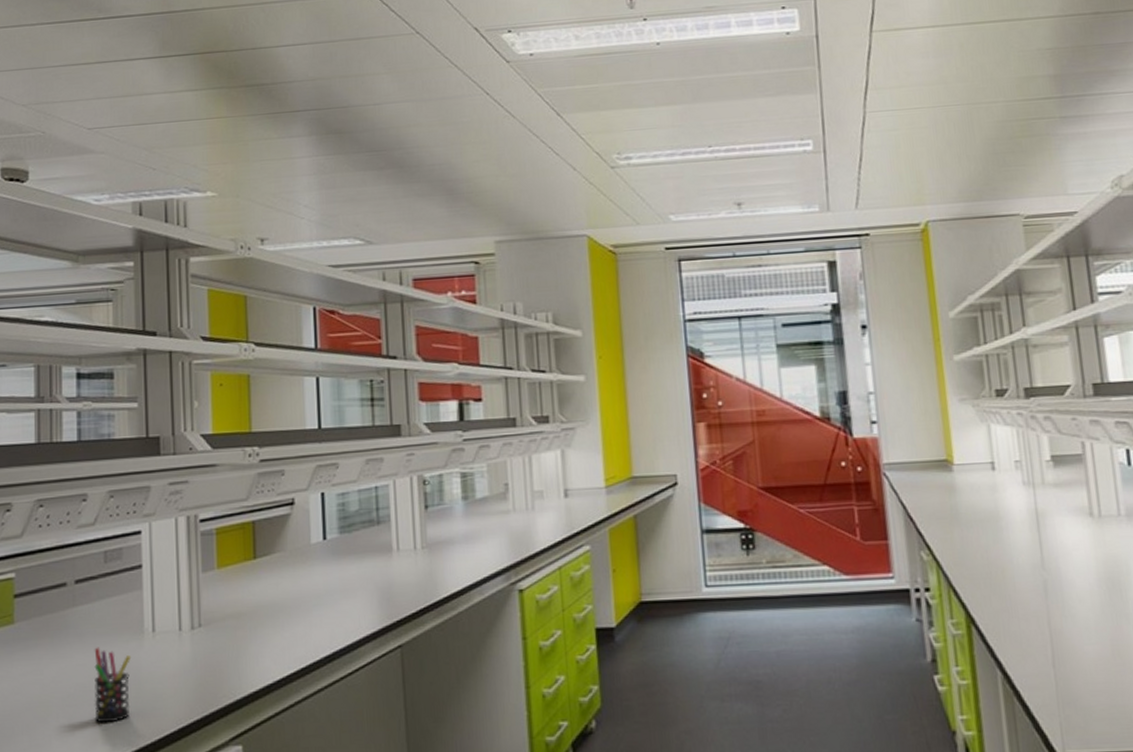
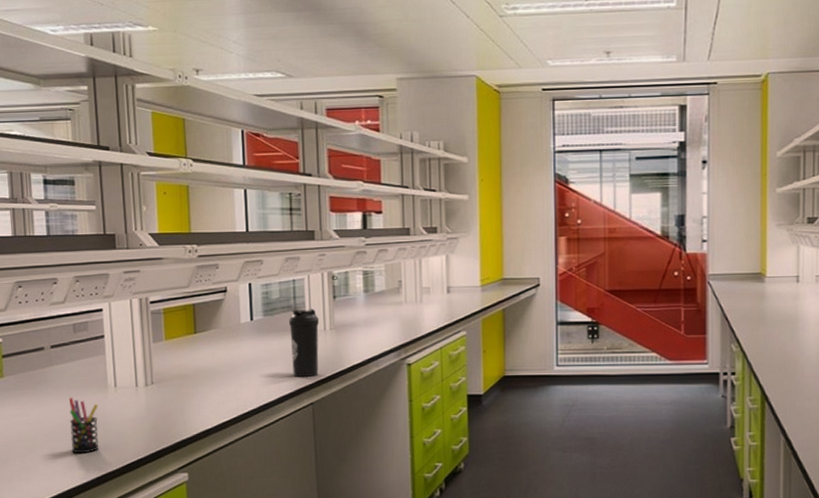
water bottle: none [370,522,409,612] -> present [288,309,320,378]

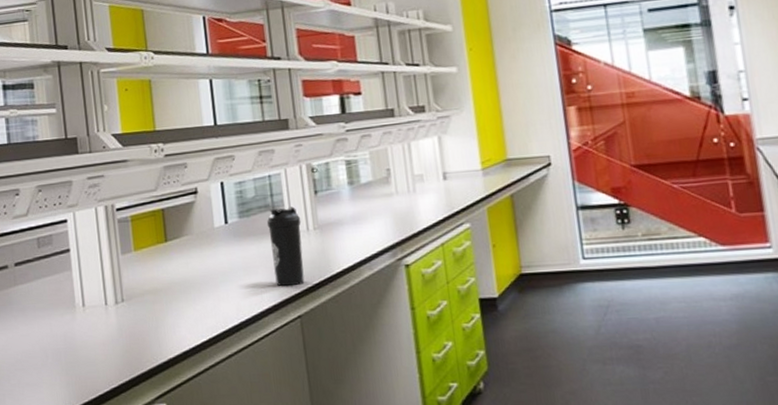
pen holder: present [68,397,100,454] -> none [35,320,69,385]

